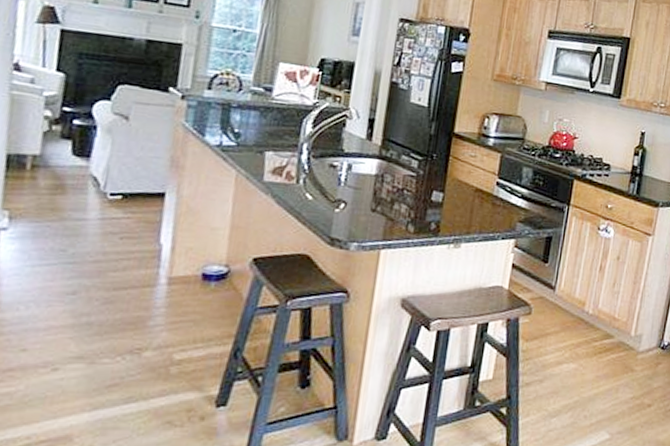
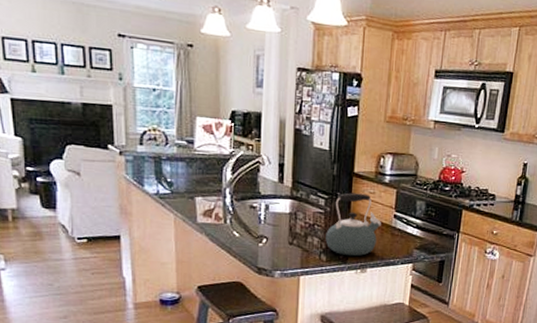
kettle: none [415,155,482,229] -> present [325,192,381,257]

